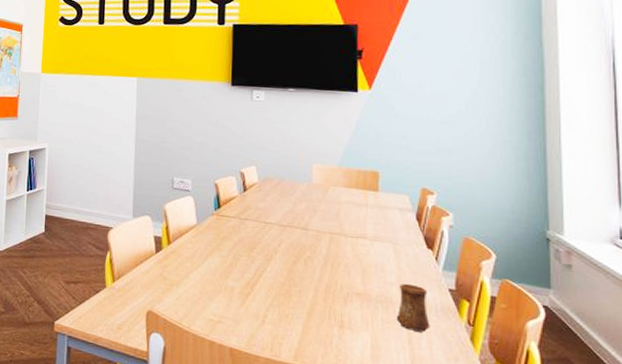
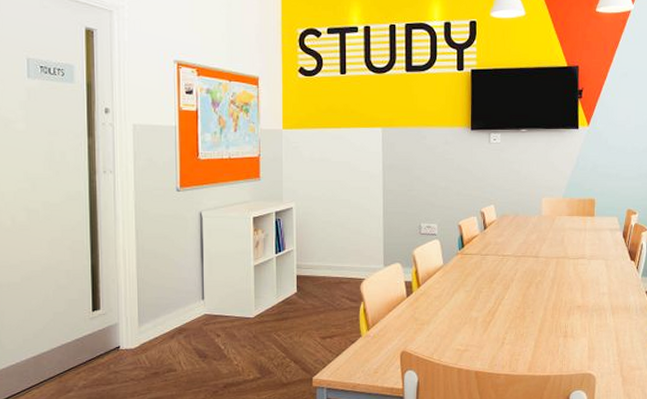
cup: present [396,283,430,332] -> none [607,291,632,330]

